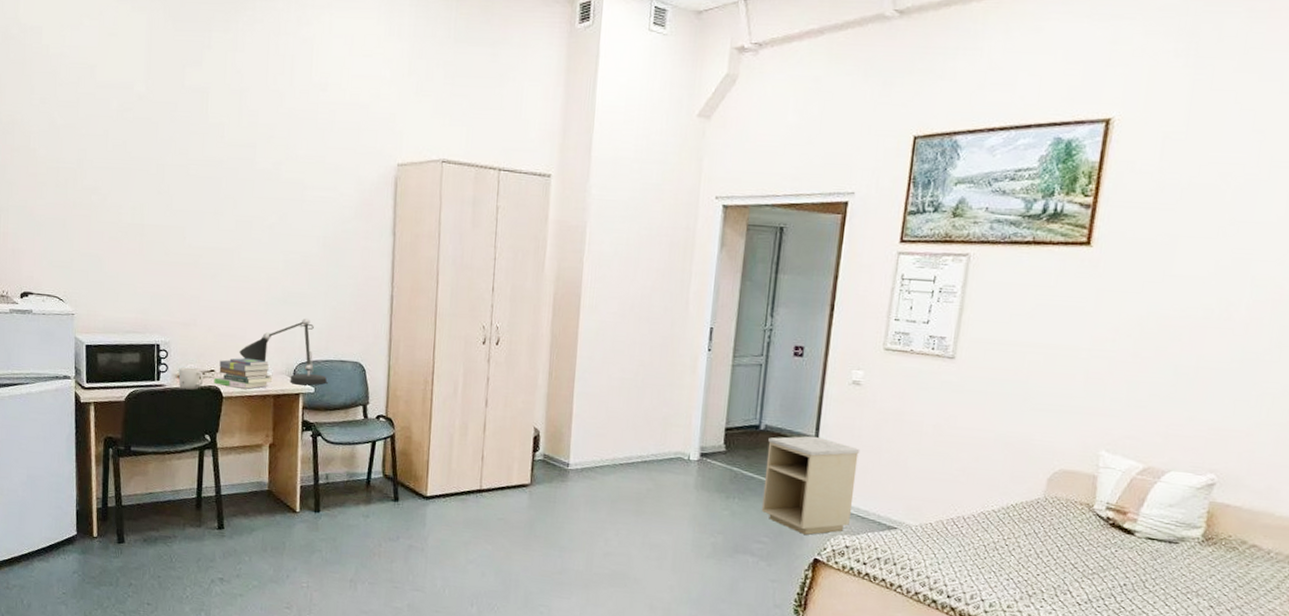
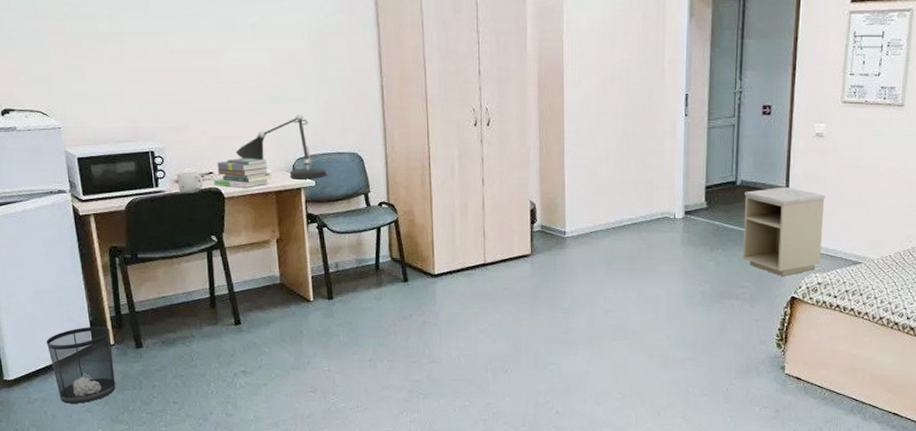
waste bin: none [31,516,94,595] -> present [45,326,116,404]

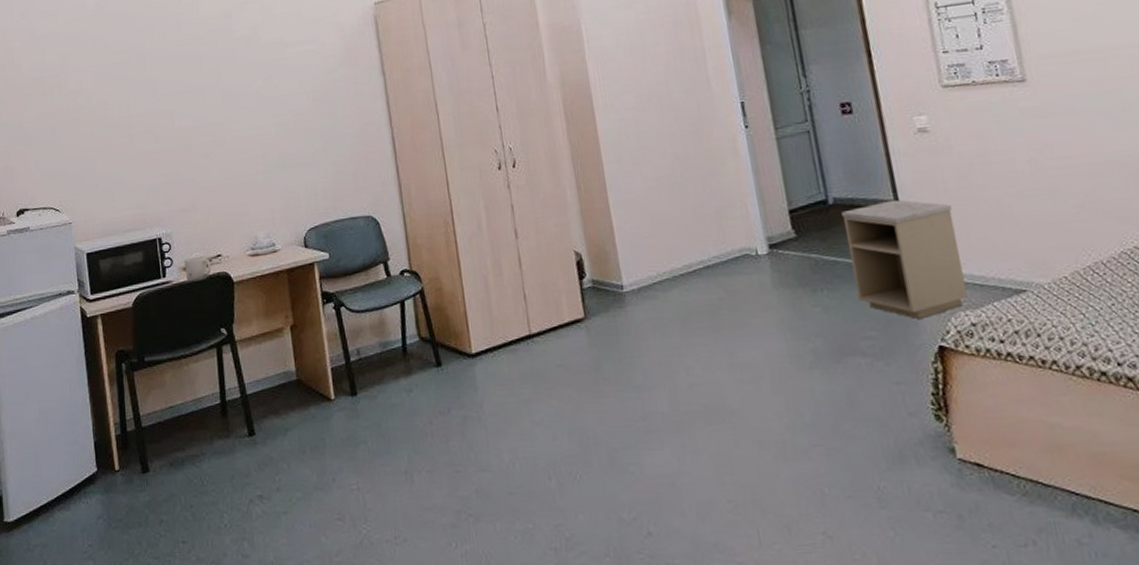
waste bin: present [45,326,116,404] -> none [48,448,120,549]
books: present [213,157,272,188] -> none [222,233,282,270]
desk lamp: present [236,114,329,180] -> none [244,179,343,254]

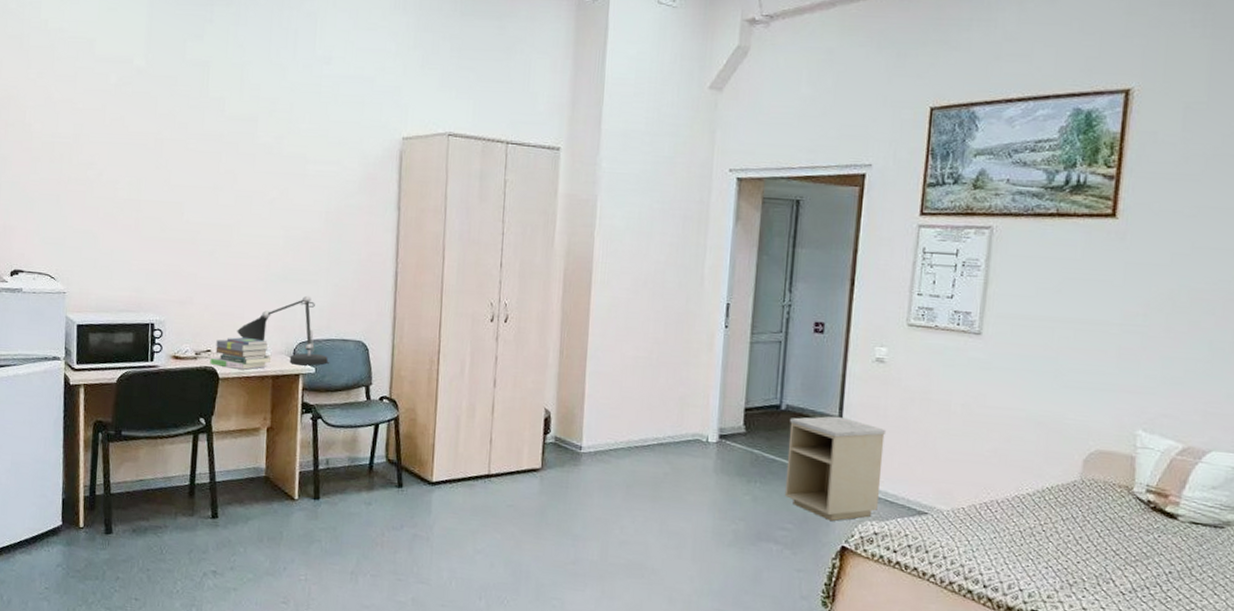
mug: present [184,255,212,282] -> none [173,347,200,371]
books: none [222,233,282,270] -> present [210,337,270,370]
desk lamp: none [244,179,343,254] -> present [237,295,330,366]

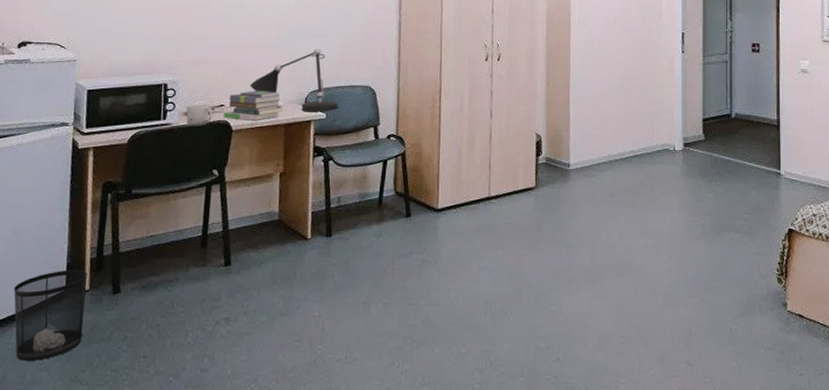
waste bin: none [14,505,81,590] -> present [13,269,87,361]
mug: none [173,347,200,371] -> present [186,104,213,126]
nightstand: present [784,416,887,521] -> none [739,119,815,208]

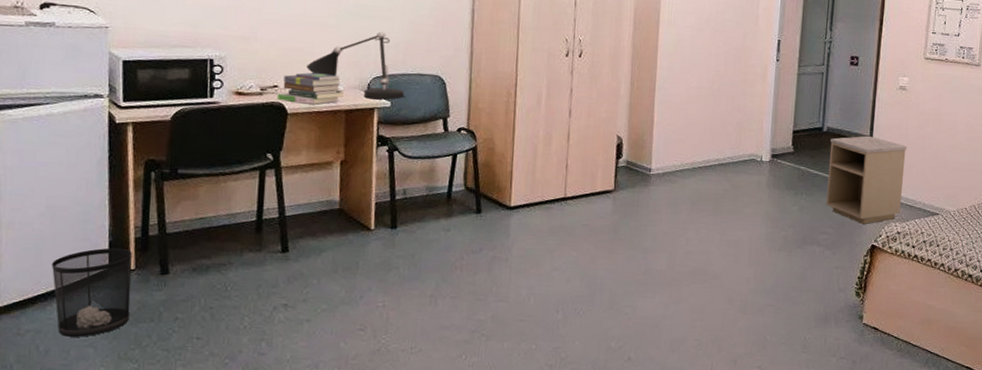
mug: present [186,104,213,126] -> none [235,83,266,107]
nightstand: none [739,119,815,208] -> present [825,135,908,224]

